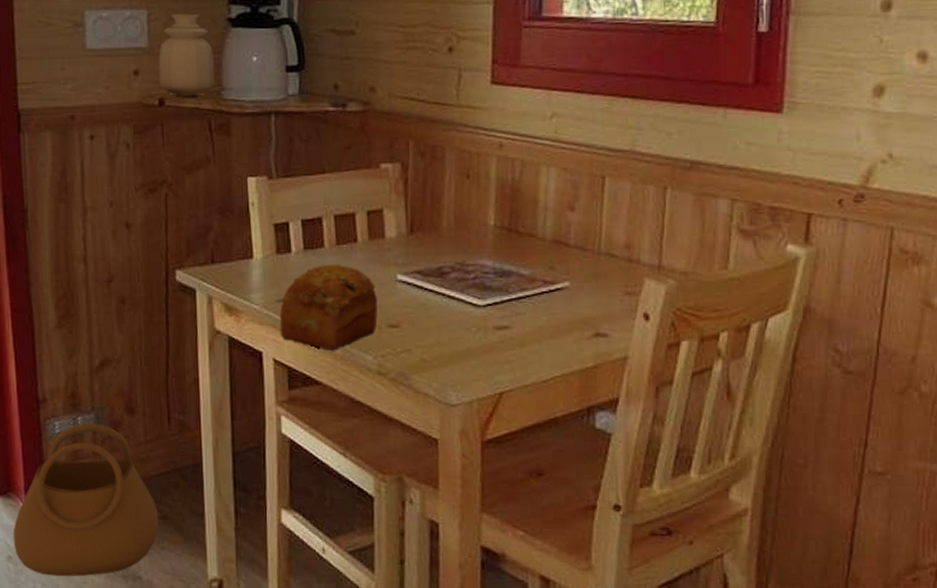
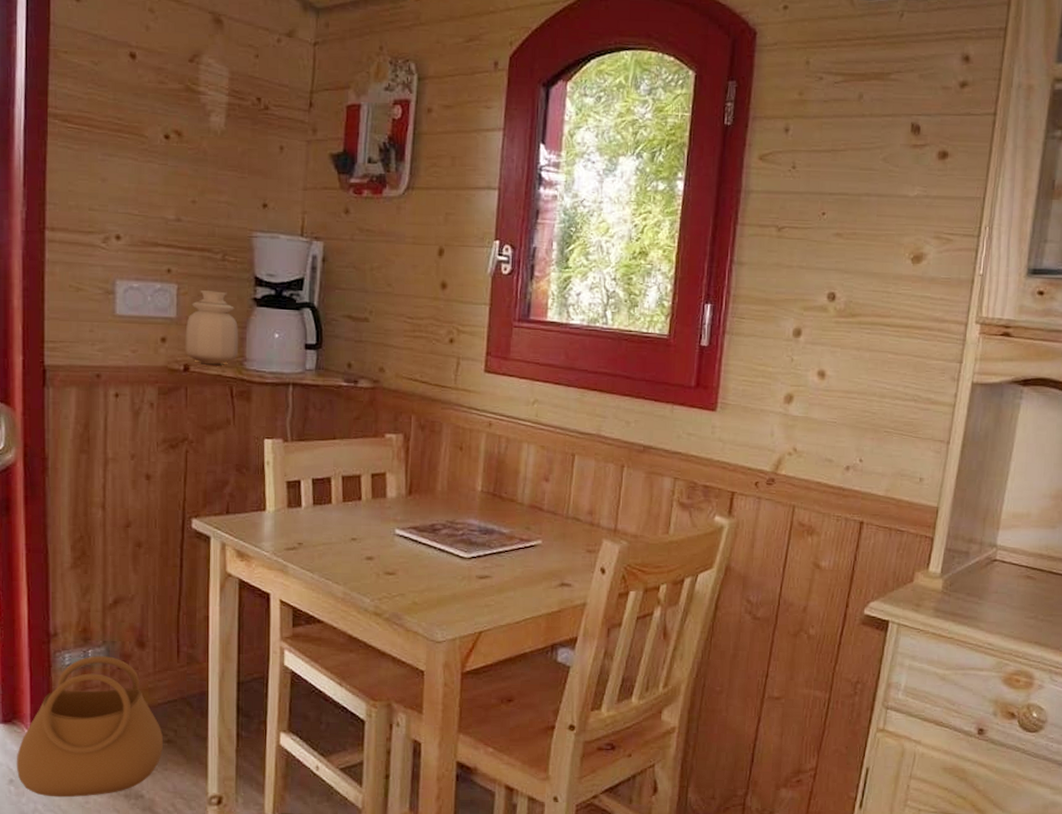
bread: present [279,263,378,350] -> none [287,518,378,593]

